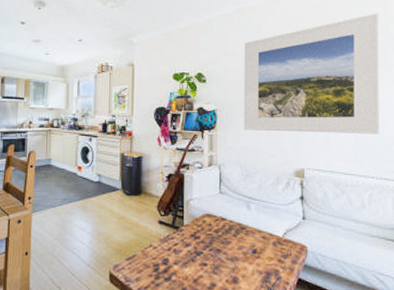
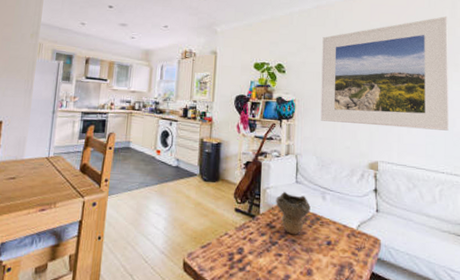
decorative bowl: none [200,203,235,245] -> present [276,192,311,235]

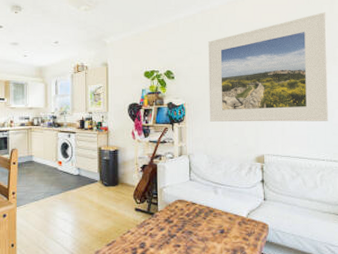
decorative bowl: present [276,192,311,235] -> none [172,190,204,227]

